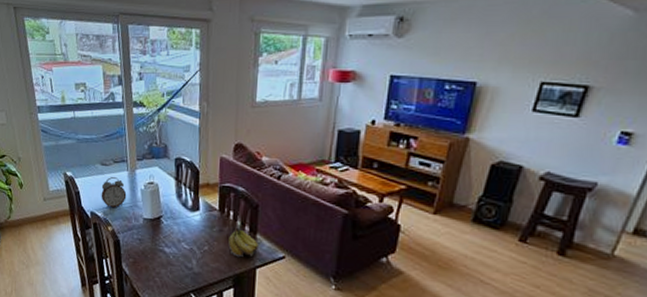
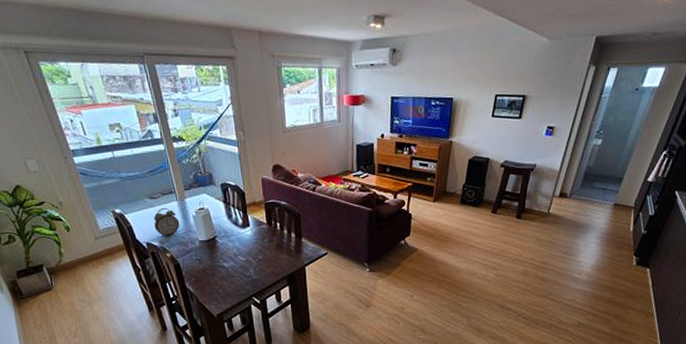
fruit: present [228,226,259,258] -> none [279,234,305,260]

